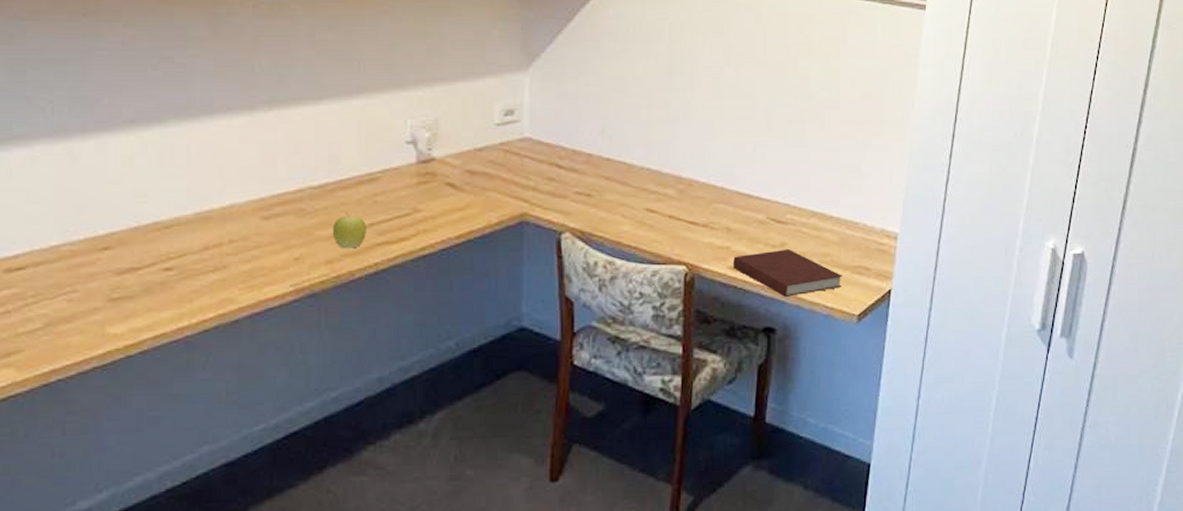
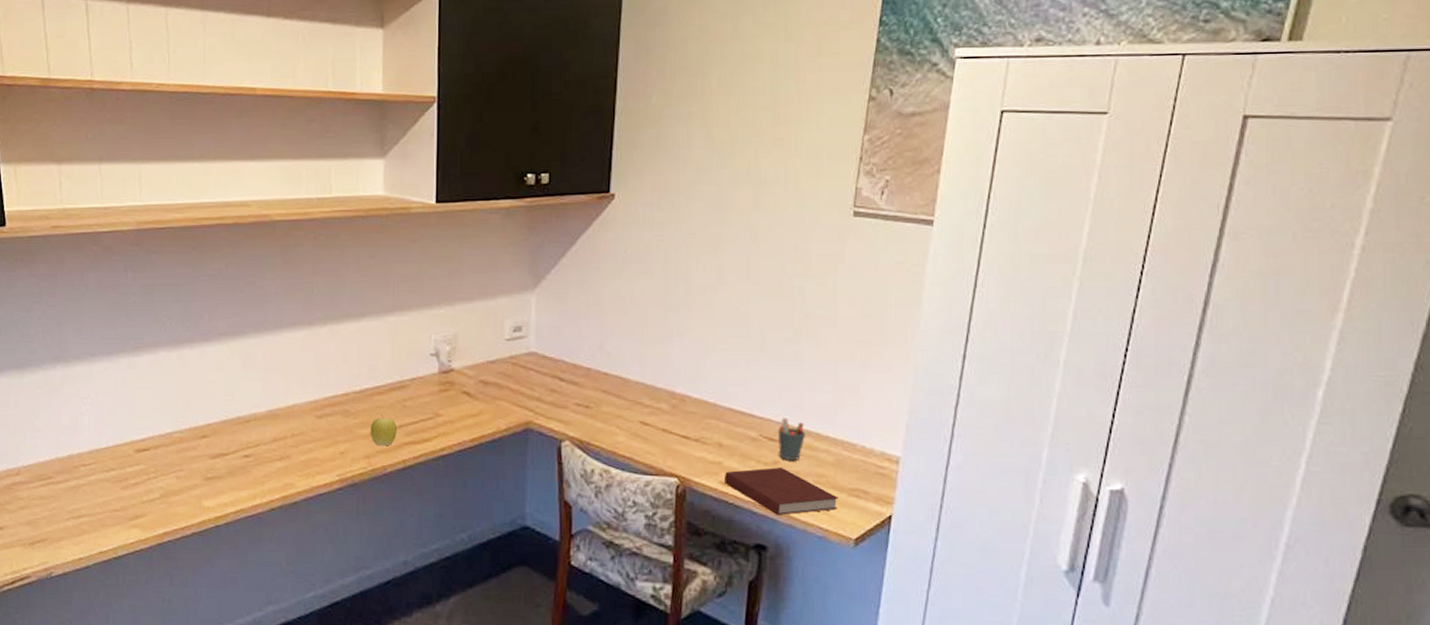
pen holder: none [784,200,812,241] -> present [777,418,806,460]

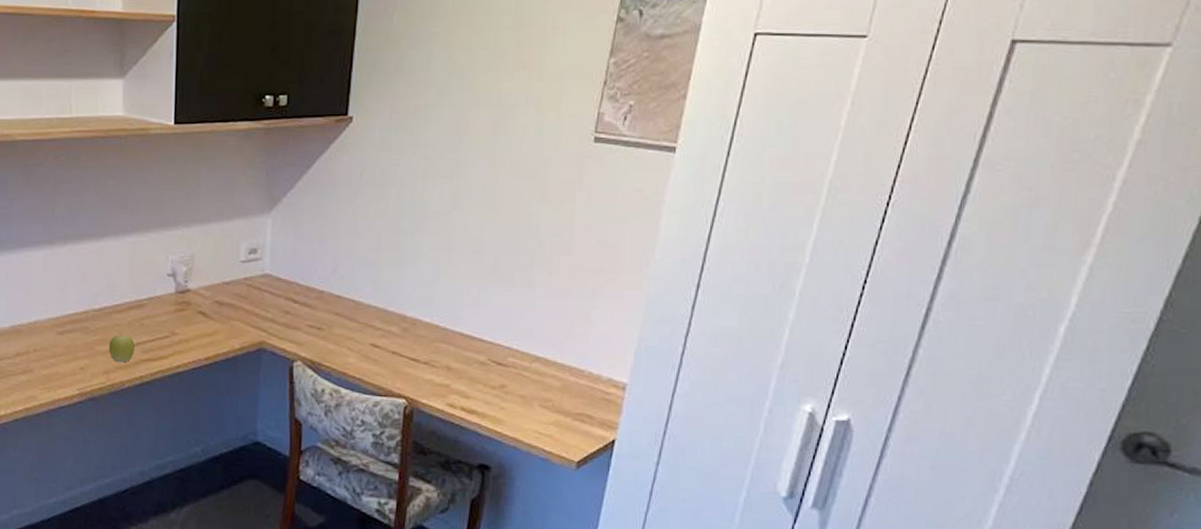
notebook: present [725,467,838,515] -> none [452,391,563,437]
pen holder: present [777,418,806,460] -> none [506,343,535,385]

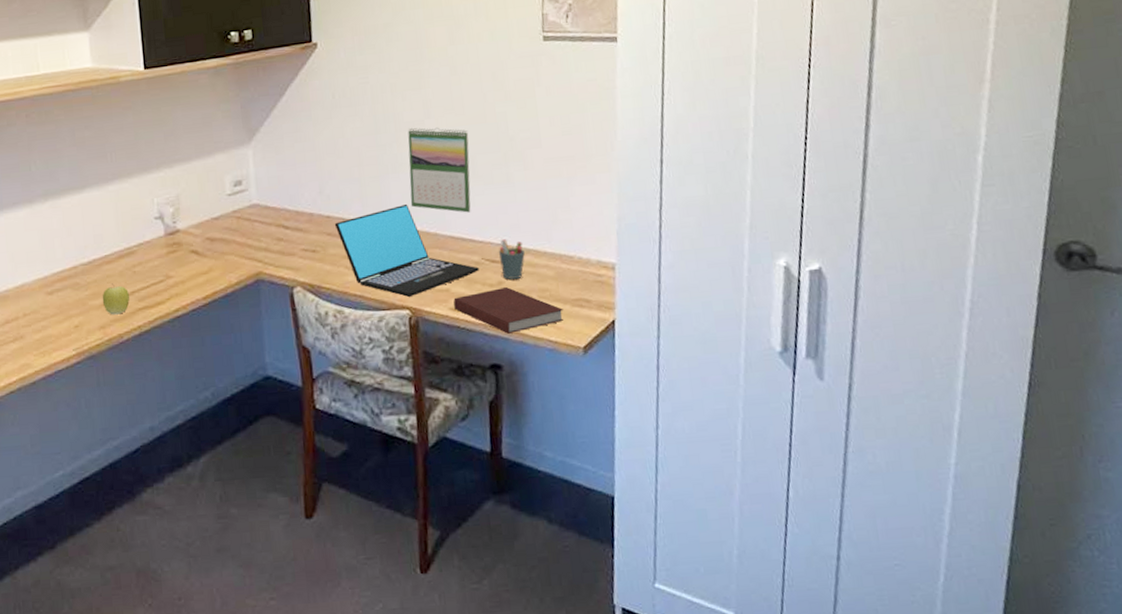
laptop: none [343,295,483,388] -> present [334,204,479,298]
calendar: none [424,217,496,312] -> present [408,127,471,213]
notebook: none [452,391,563,437] -> present [453,287,564,334]
pen holder: none [506,343,535,385] -> present [498,239,526,280]

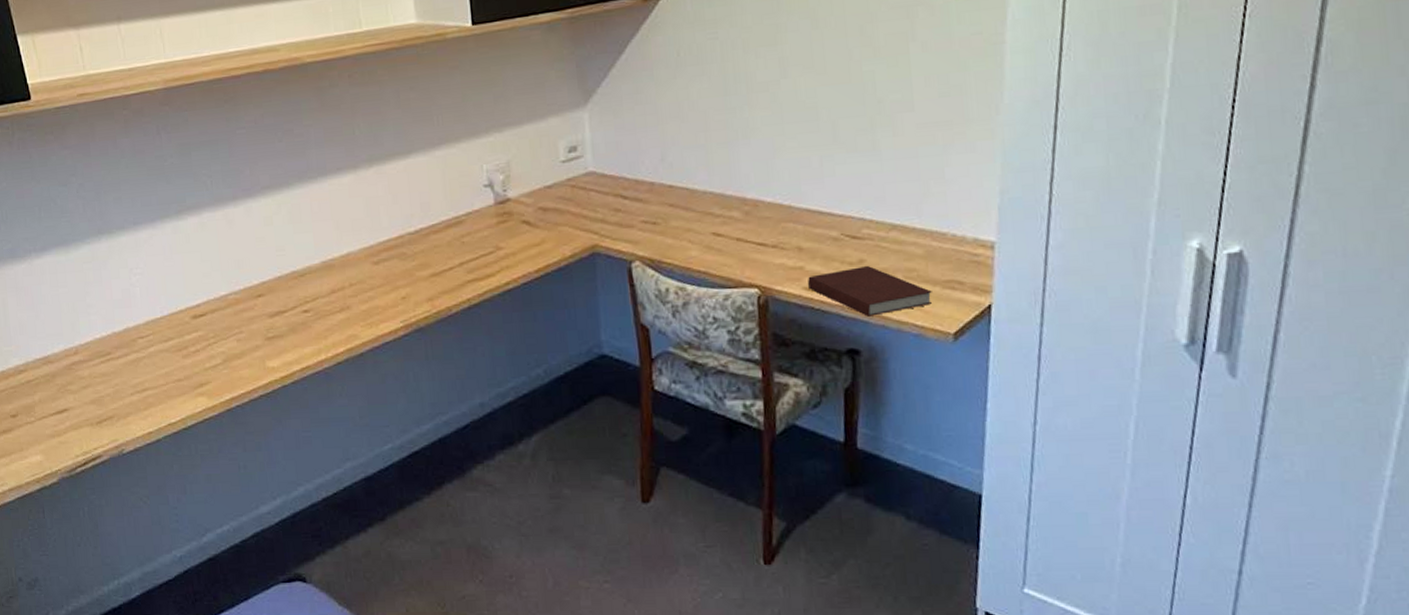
apple: present [102,283,130,315] -> none [429,254,459,287]
laptop: present [334,204,479,298] -> none [677,174,838,275]
calendar: present [408,127,471,213] -> none [761,88,831,184]
pen holder: present [498,239,526,280] -> none [860,213,891,258]

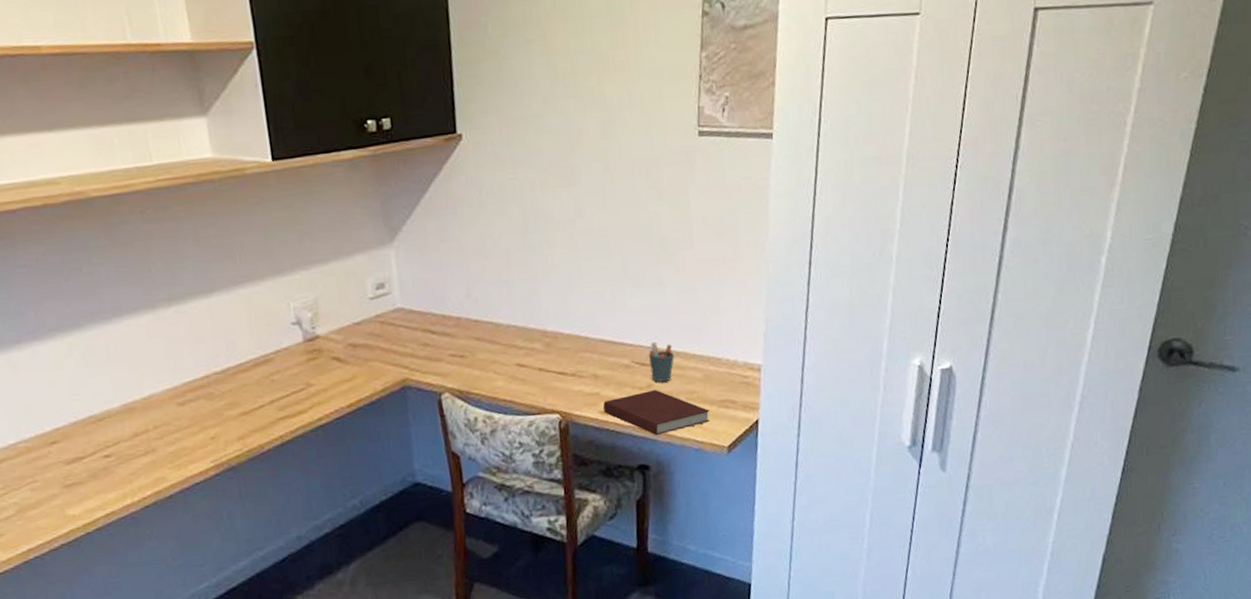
pen holder: none [860,213,891,258] -> present [648,342,675,382]

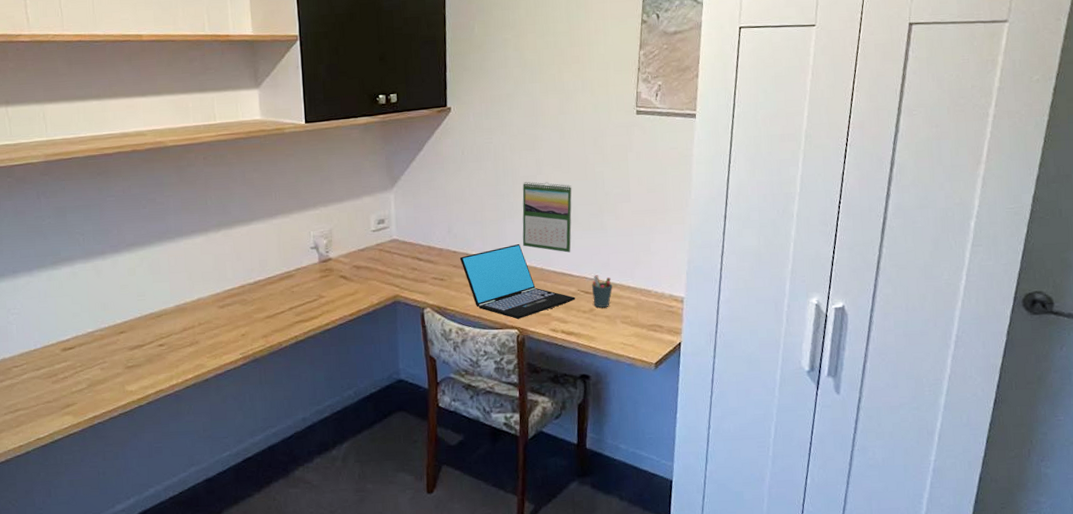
laptop: none [482,308,629,402] -> present [459,244,575,320]
calendar: none [558,227,622,316] -> present [522,181,572,253]
notebook: present [603,390,711,435] -> none [554,314,641,351]

